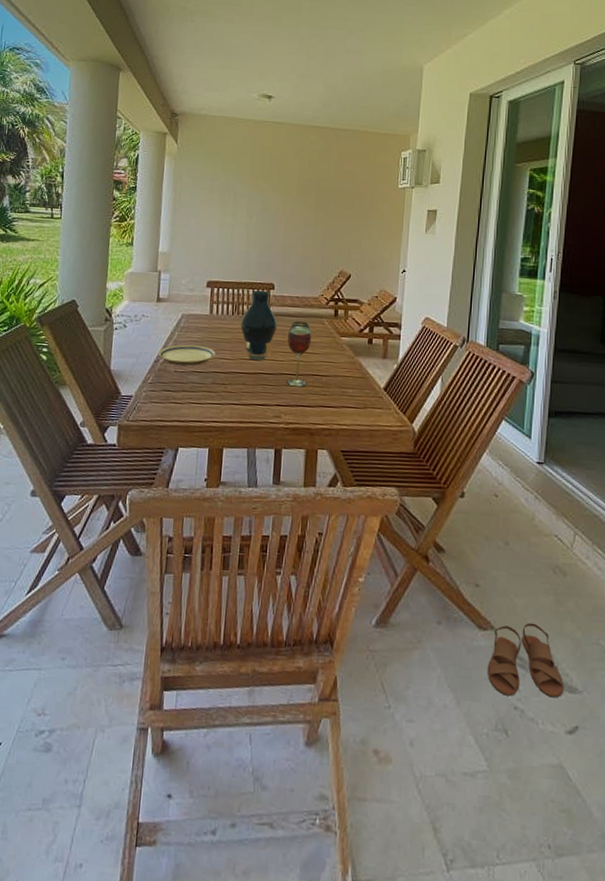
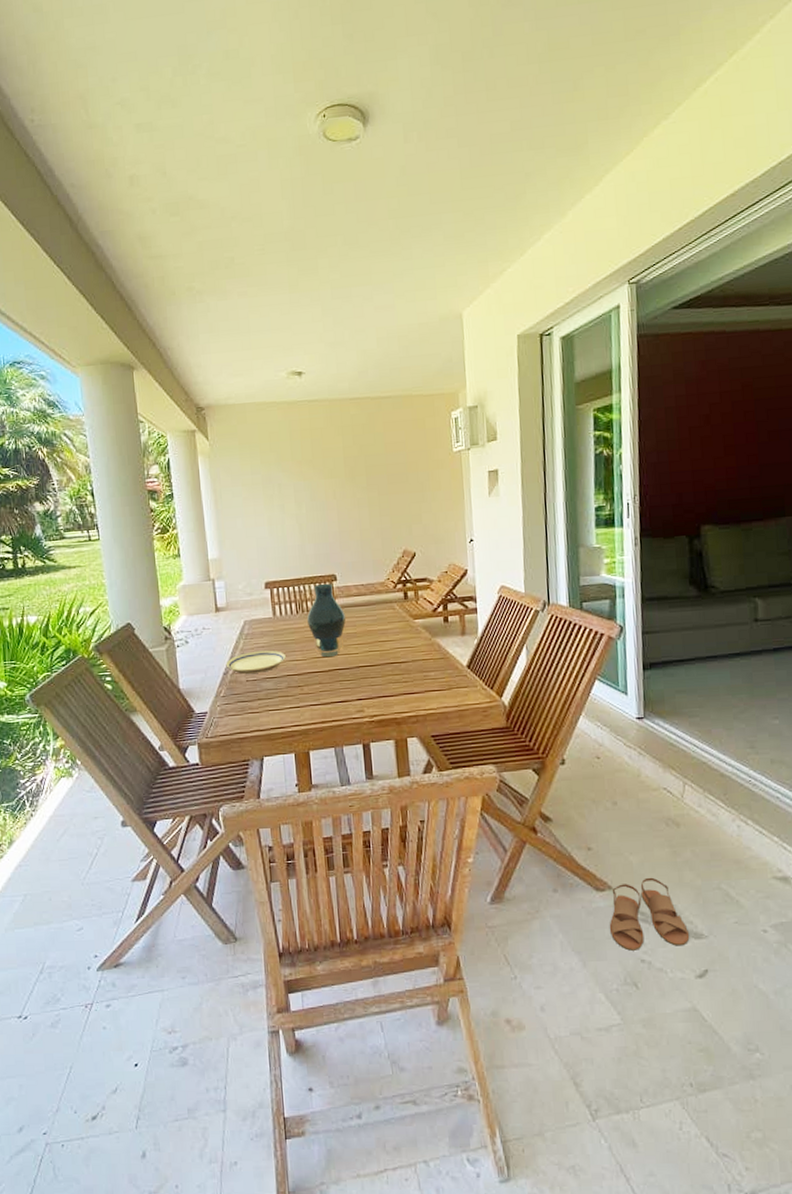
wineglass: present [286,321,312,387] -> none [358,609,386,678]

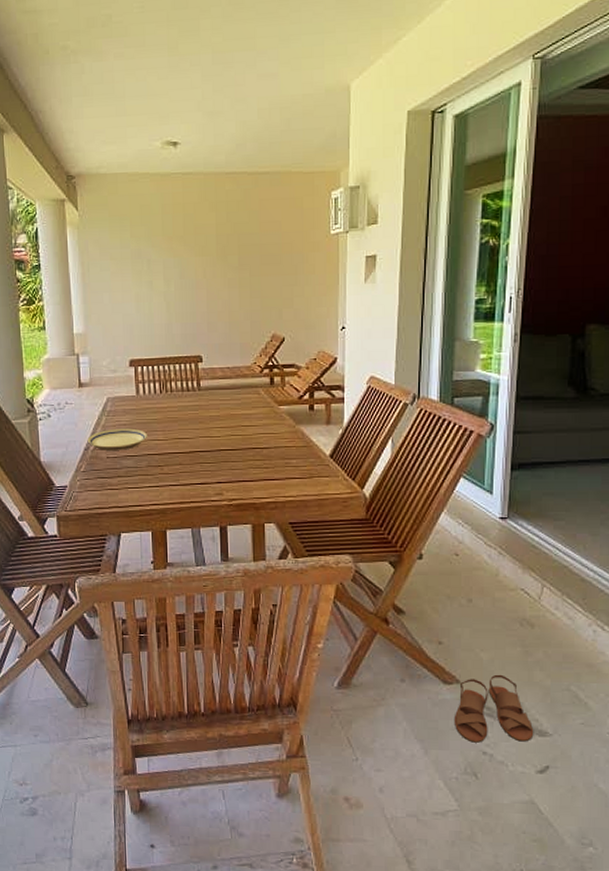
vase: present [307,583,346,658] -> none [171,364,209,439]

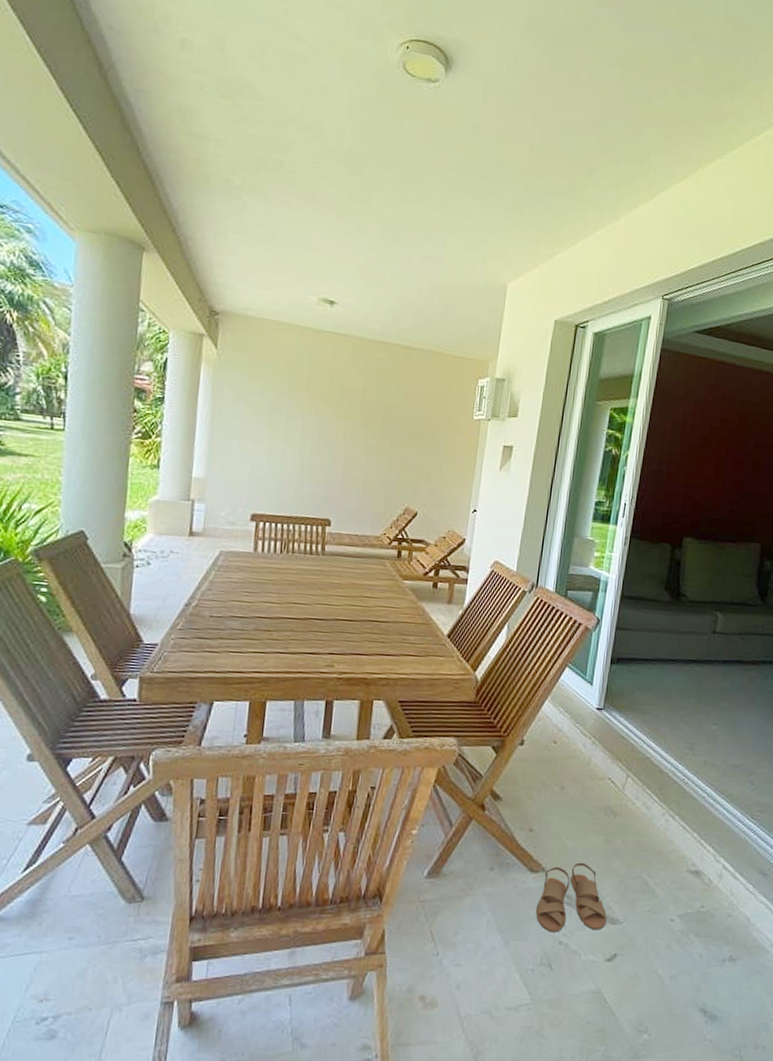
plate: present [87,428,147,450] -> none [189,585,260,610]

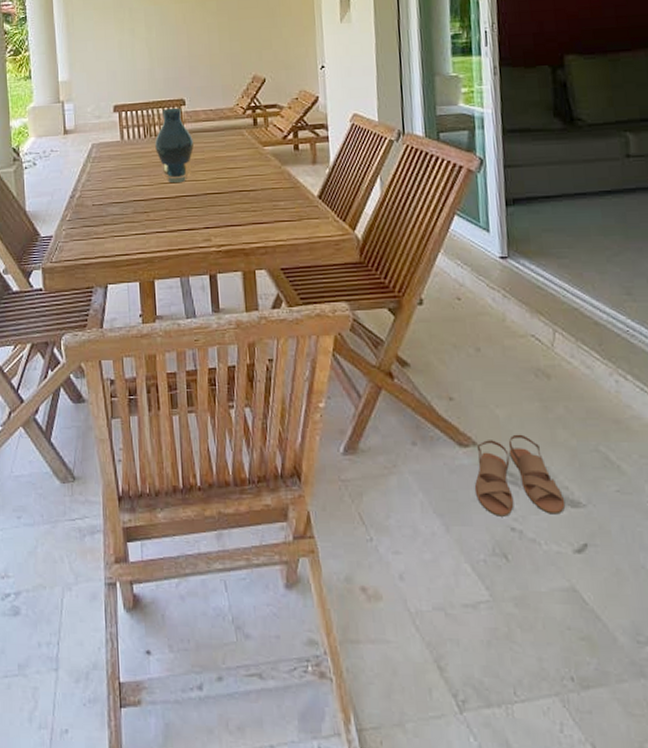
vase: none [290,526,333,605] -> present [155,107,194,184]

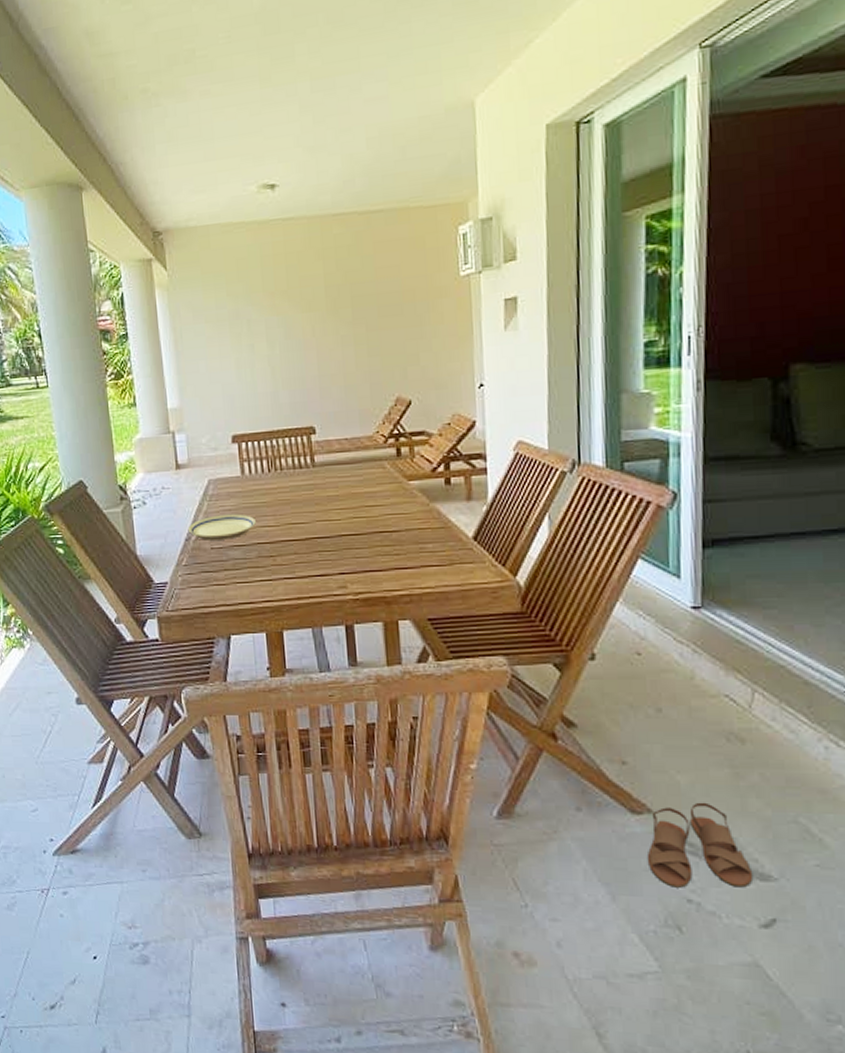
plate: none [72,174,133,198] -> present [188,514,256,540]
vase: present [155,107,194,184] -> none [281,436,326,524]

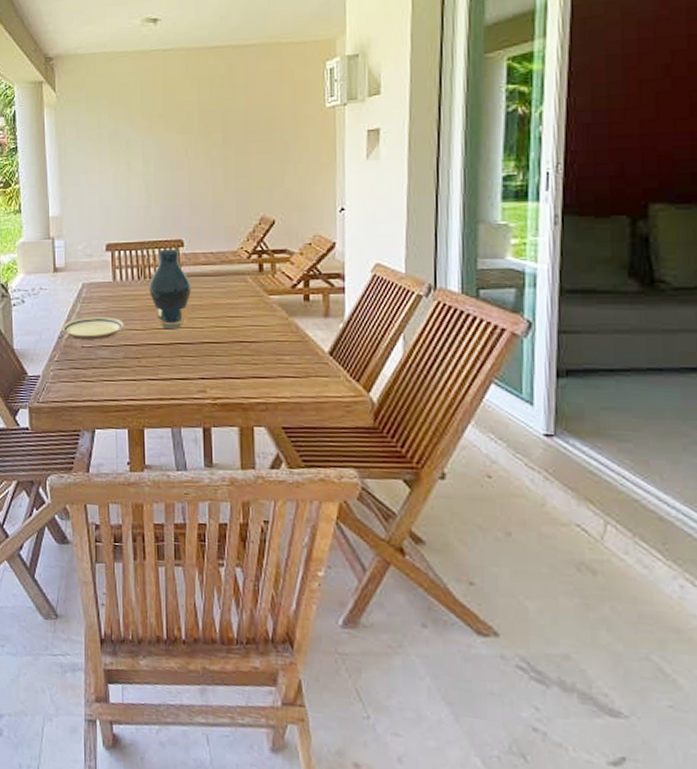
vase: none [281,436,326,524] -> present [149,248,191,330]
sandal: present [647,802,754,888] -> none [492,629,603,722]

